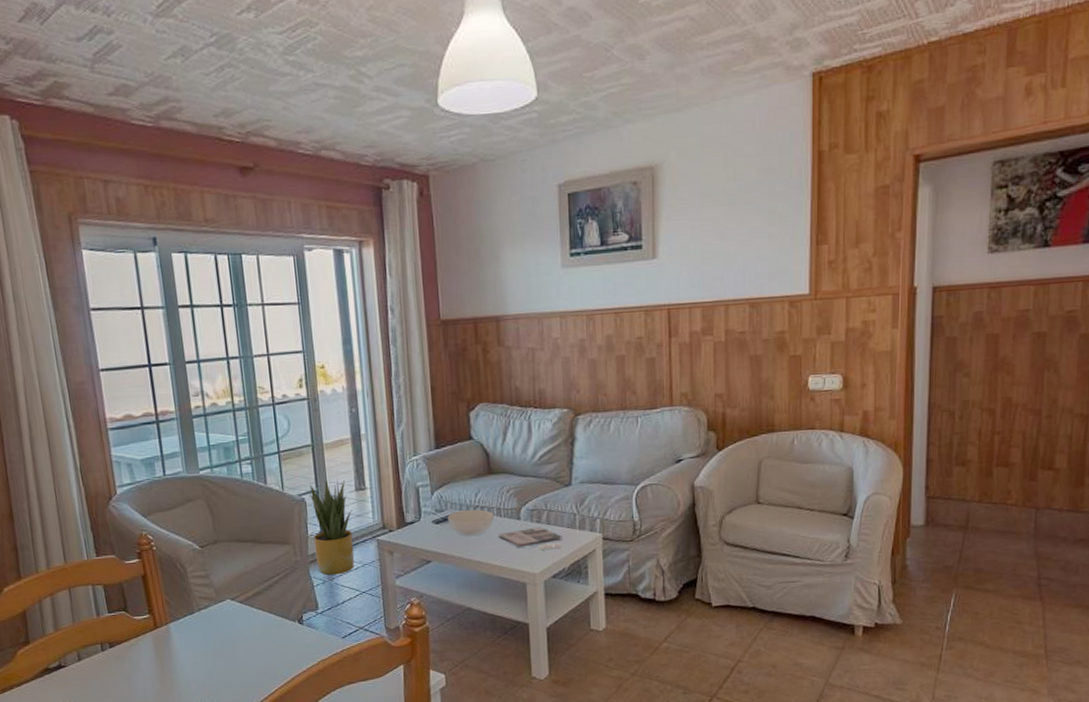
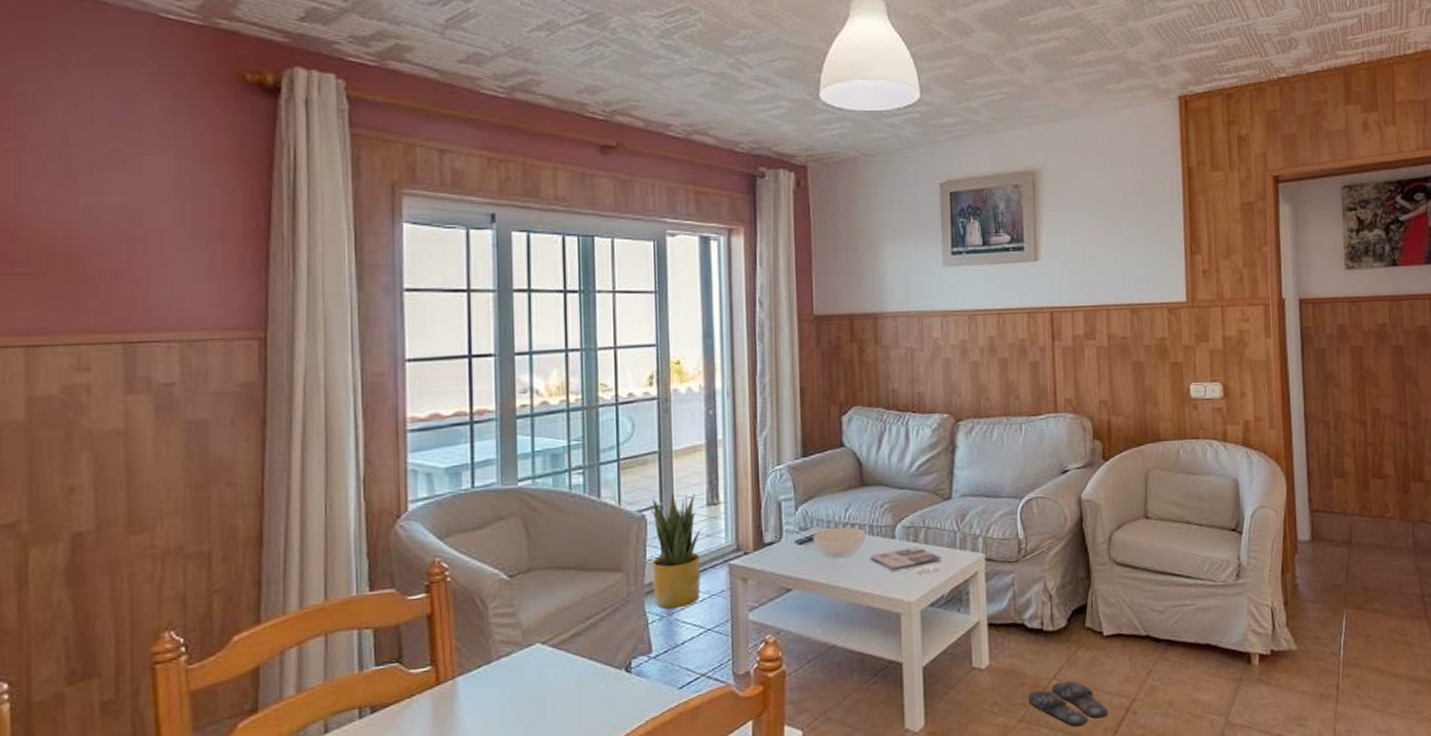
slippers: none [641,643,714,681] -> present [1028,681,1108,726]

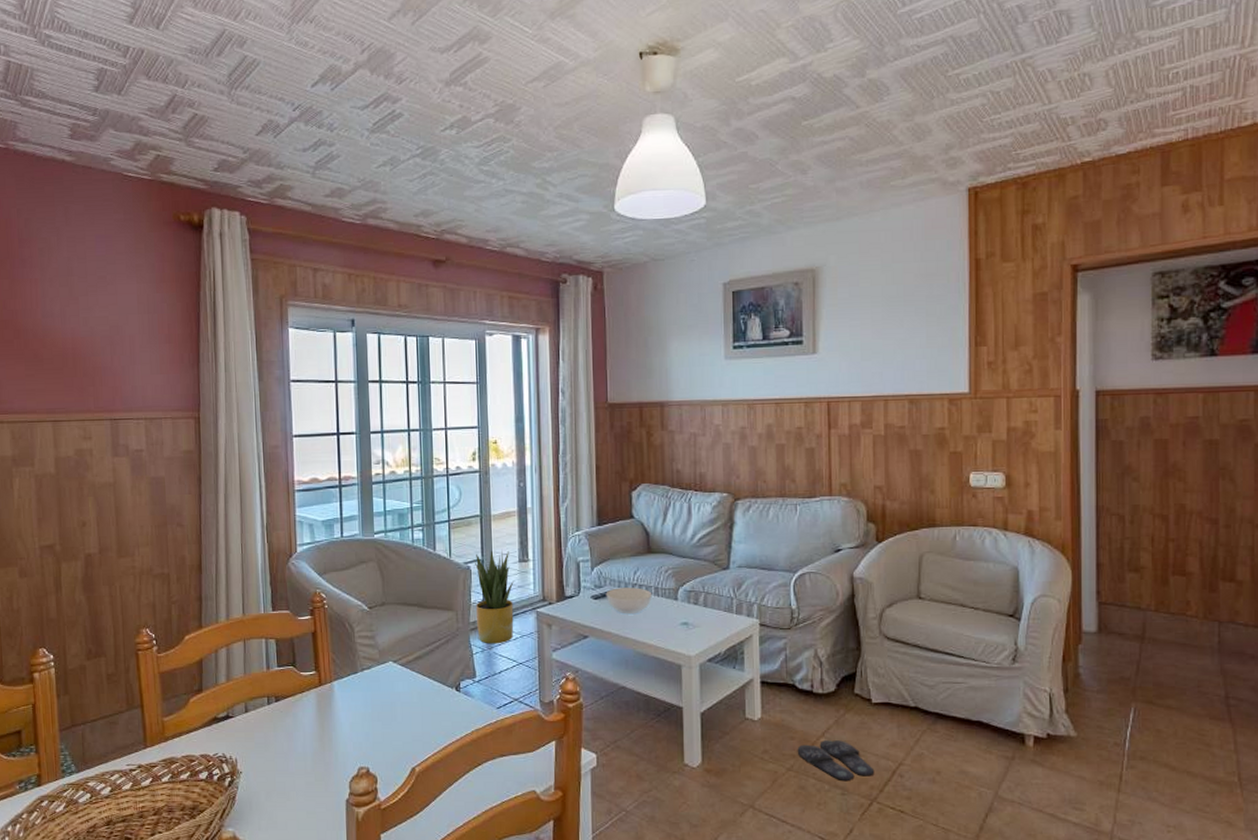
magazine: present [870,546,943,575] -> none [655,608,720,633]

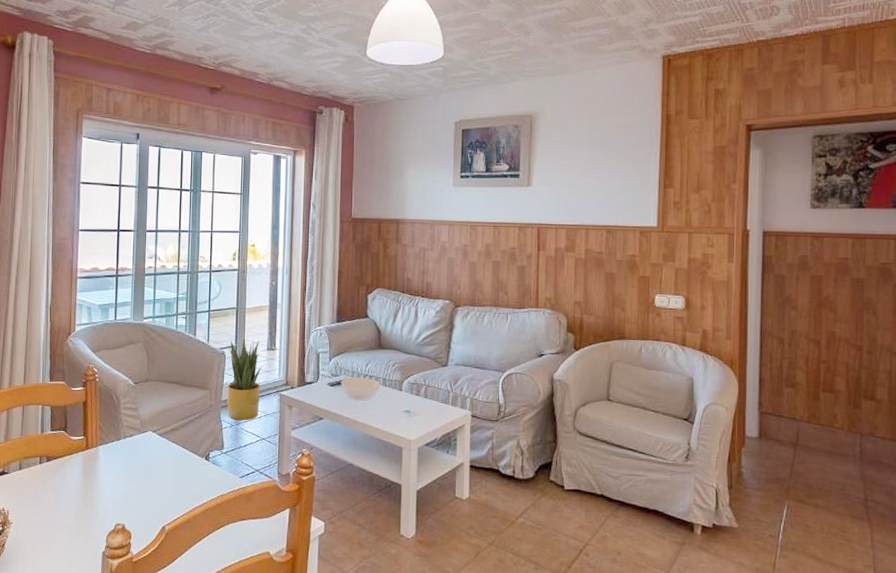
slippers: present [797,740,875,780] -> none [498,520,564,556]

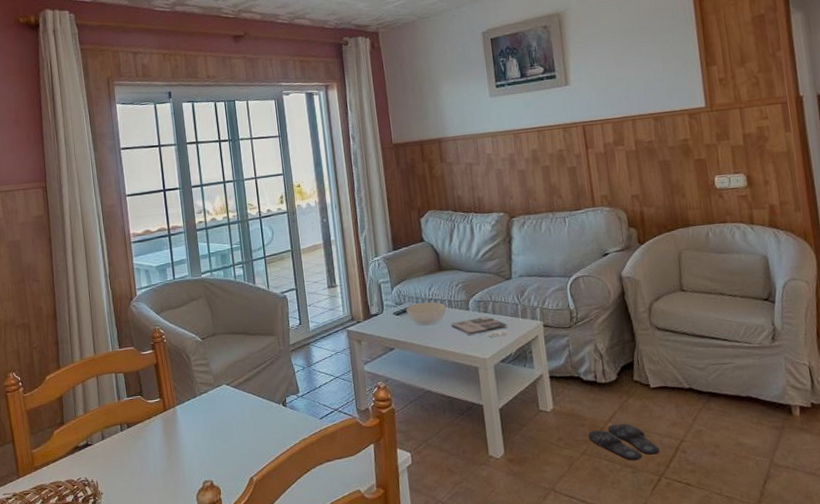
planter: present [227,338,263,421] -> none [287,279,329,362]
magazine: none [382,399,438,421] -> present [451,316,508,338]
slippers: none [498,520,564,556] -> present [588,424,660,460]

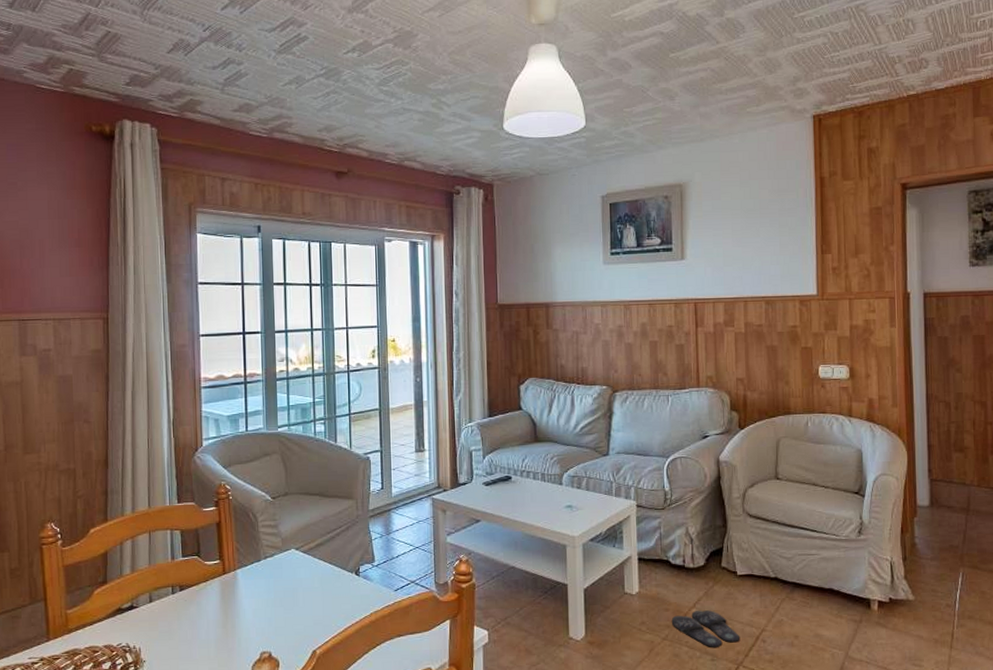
bowl: present [406,302,447,327] -> none [496,474,539,499]
magazine: present [451,316,508,338] -> none [542,492,601,515]

